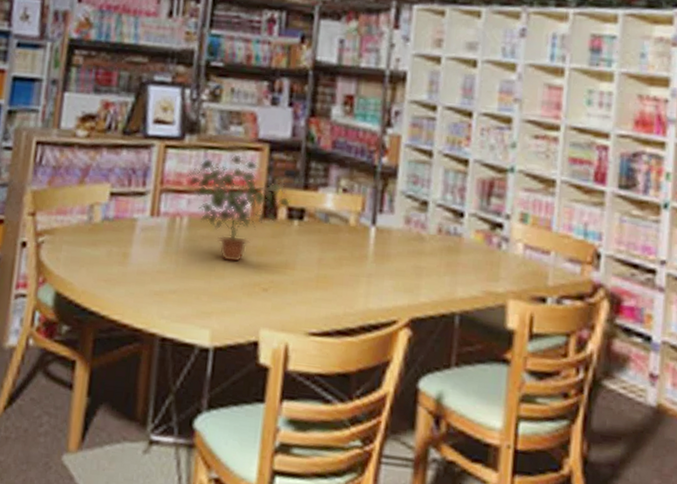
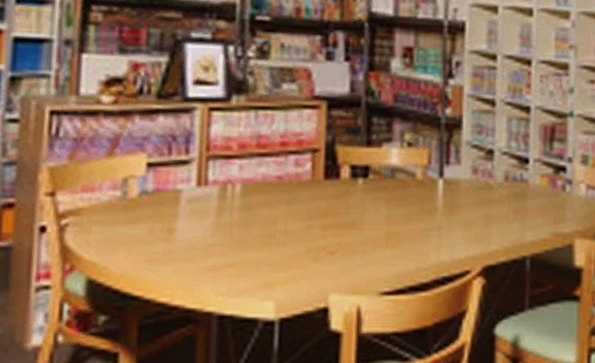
potted plant: present [186,154,292,263] -> none [236,114,354,228]

